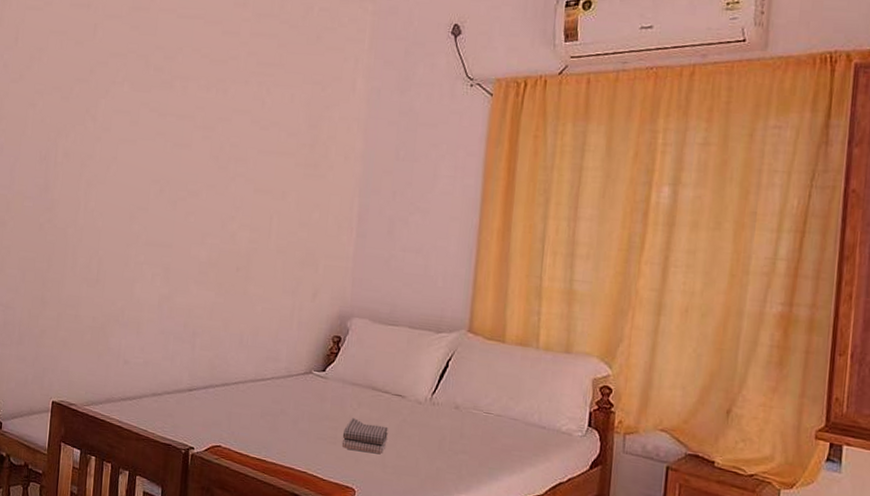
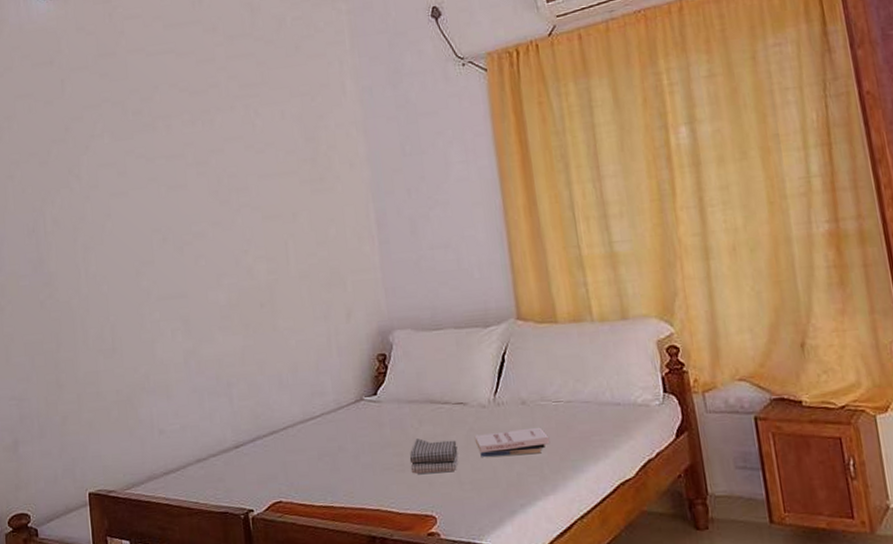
books: none [405,426,474,456] -> present [474,427,551,457]

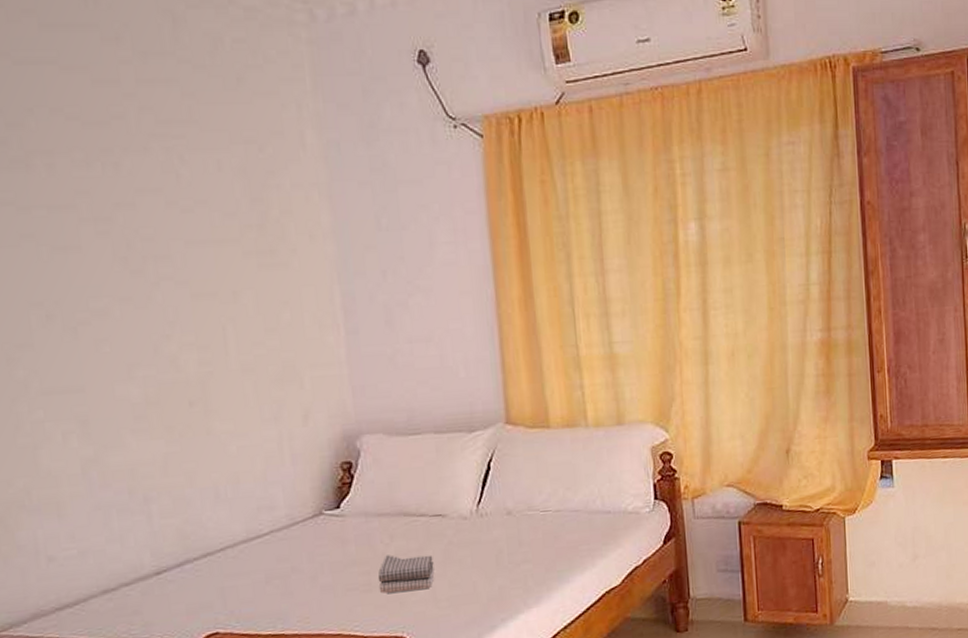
books: present [474,427,551,457] -> none [453,538,536,572]

